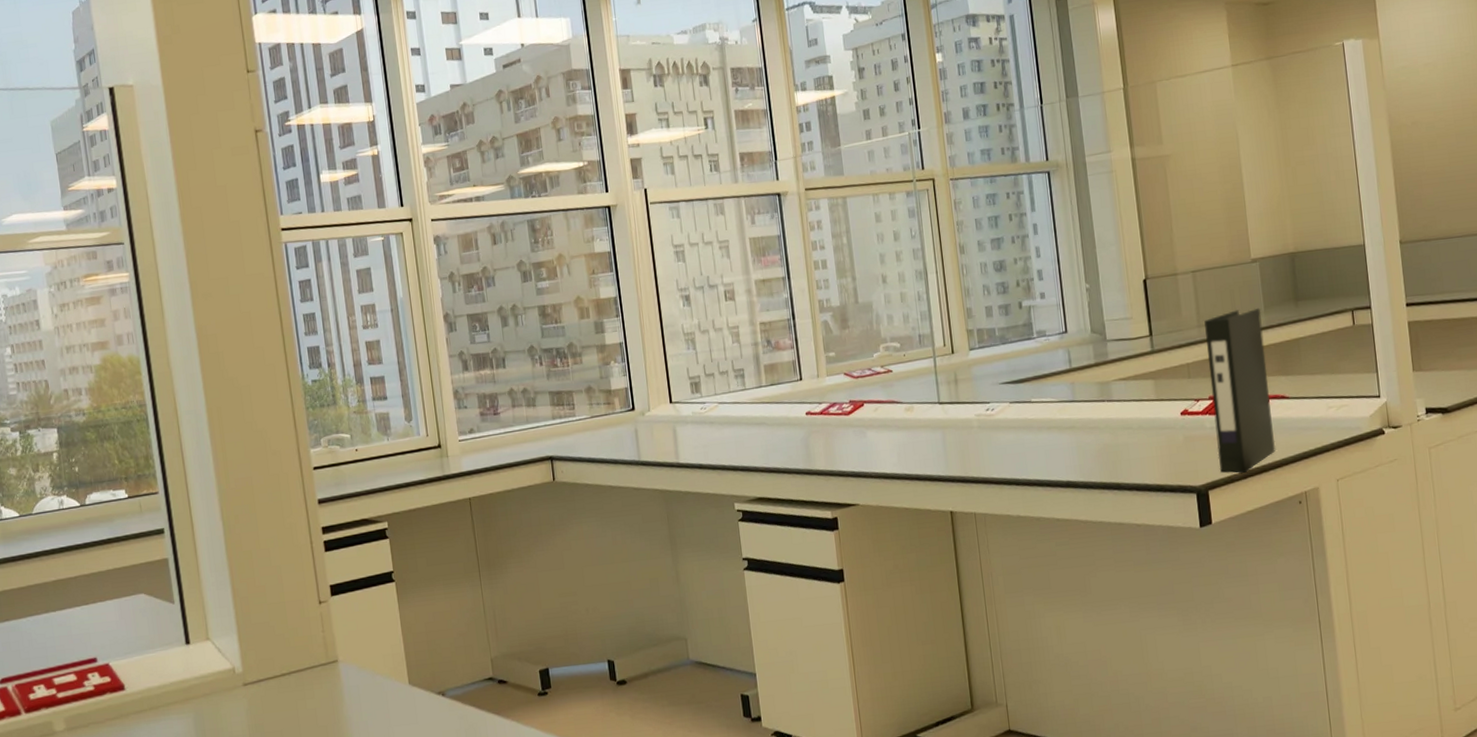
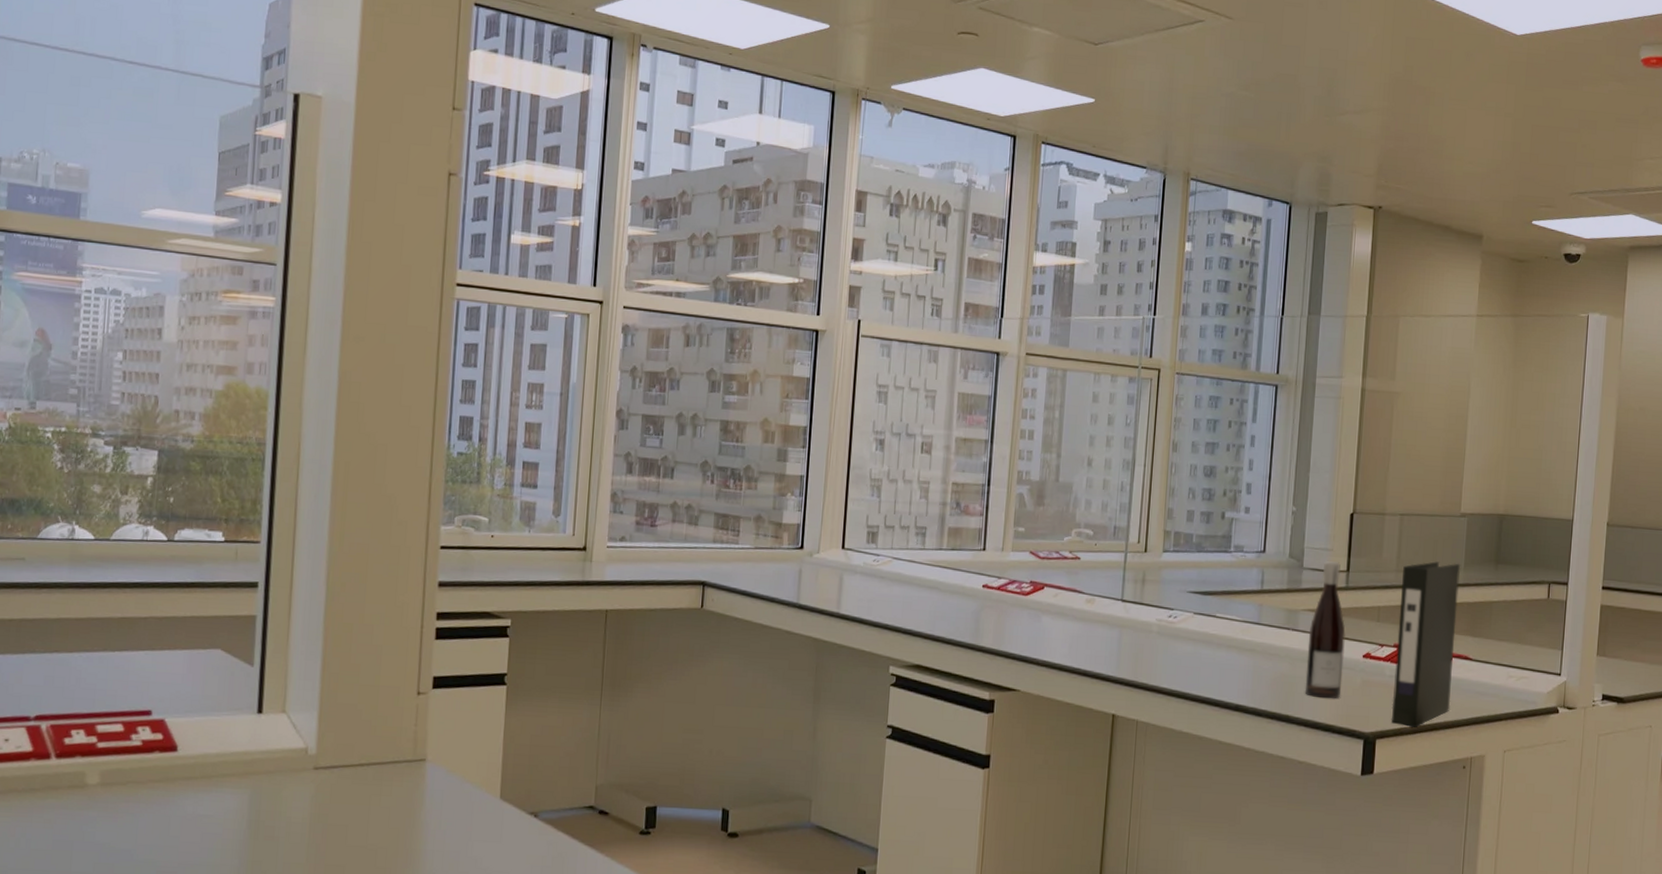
bottle: none [1123,328,1167,462] -> present [1304,561,1346,699]

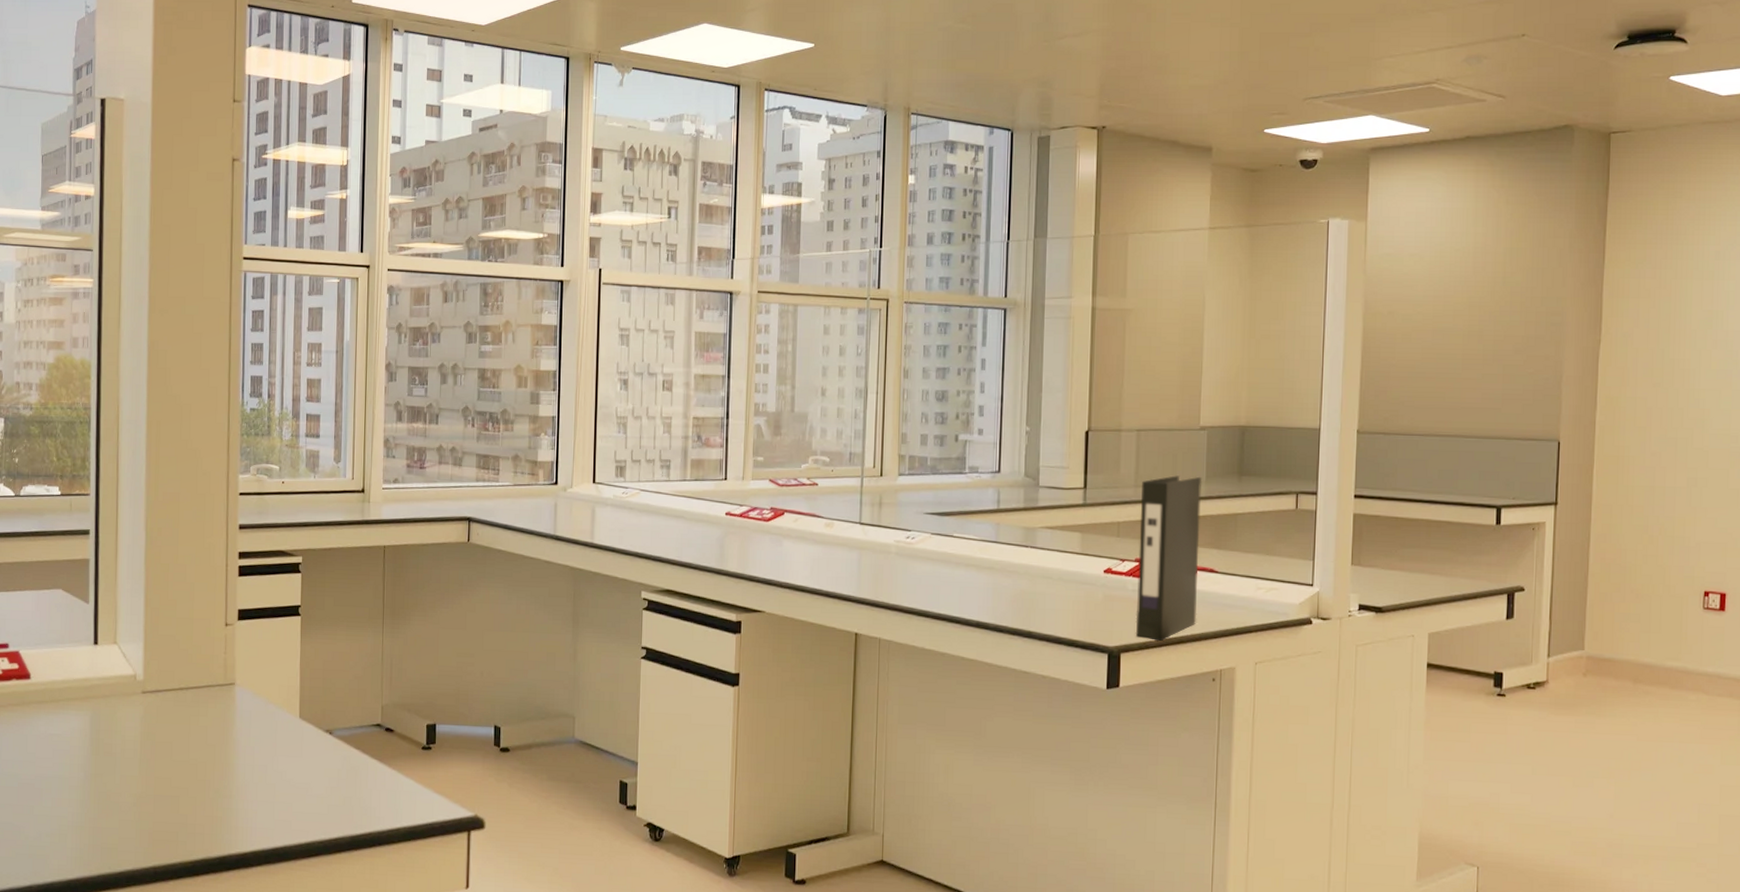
bottle: present [1304,561,1346,699] -> none [1045,479,1085,614]

